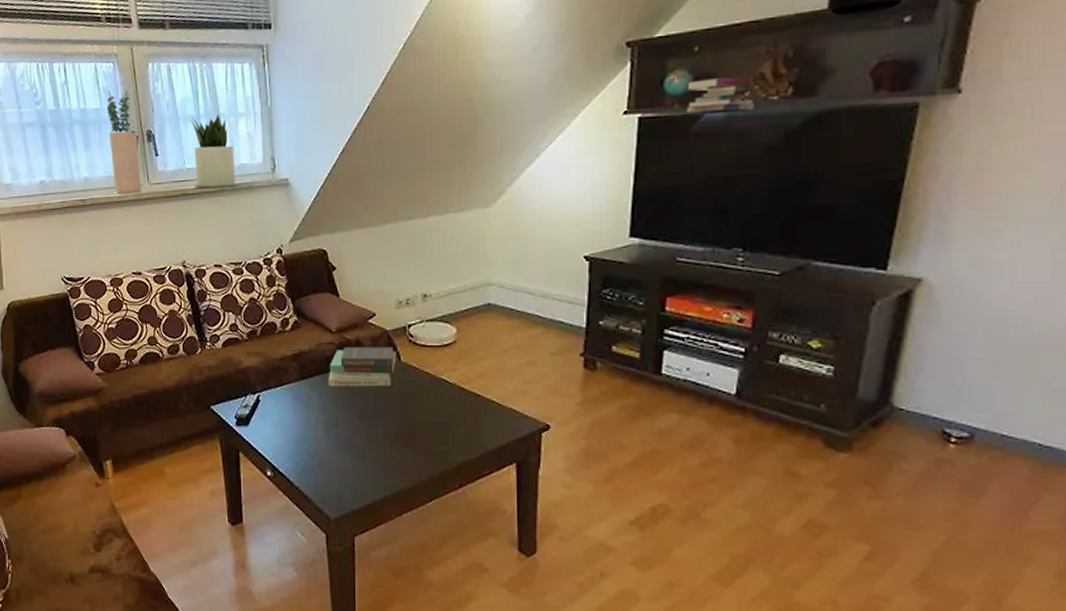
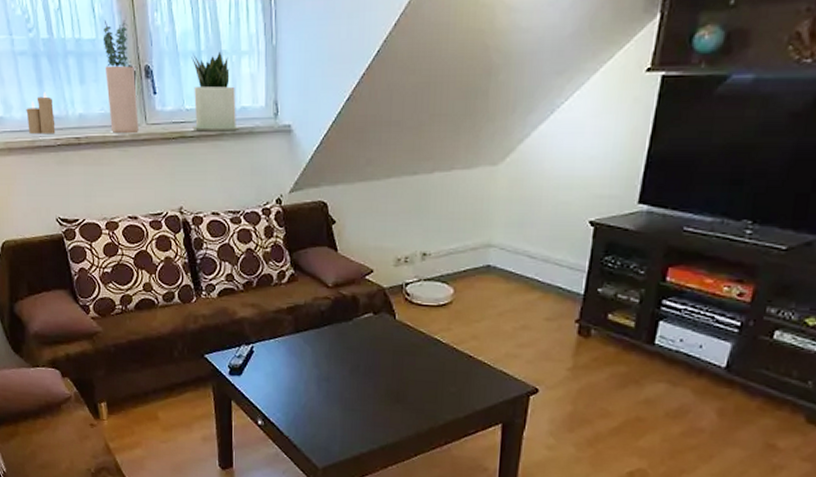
candle: none [33,159,61,199] -> present [26,92,56,135]
books: present [328,347,396,387] -> none [322,302,392,344]
books: present [686,77,754,114] -> none [712,35,789,74]

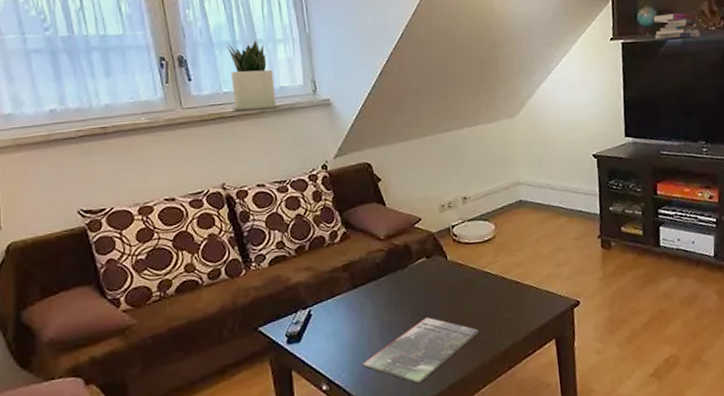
candle: present [26,92,56,135] -> none [40,86,77,129]
vase: present [102,19,139,134] -> none [131,17,173,121]
magazine: none [296,375,420,439] -> present [361,317,480,384]
books: none [712,35,789,74] -> present [653,13,700,40]

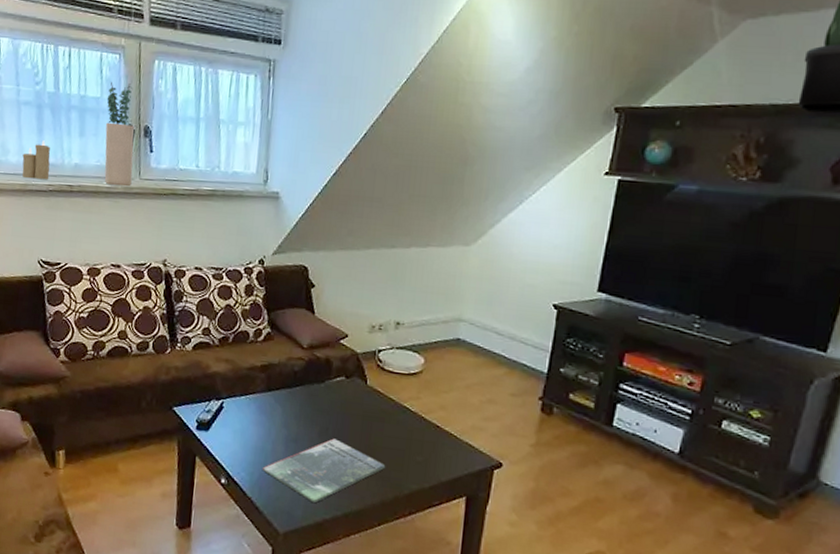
candle: none [40,86,77,129] -> present [22,140,51,180]
vase: none [131,17,173,121] -> present [104,81,134,187]
planter: present [227,40,281,112] -> none [184,120,230,194]
books: present [653,13,700,40] -> none [662,152,727,187]

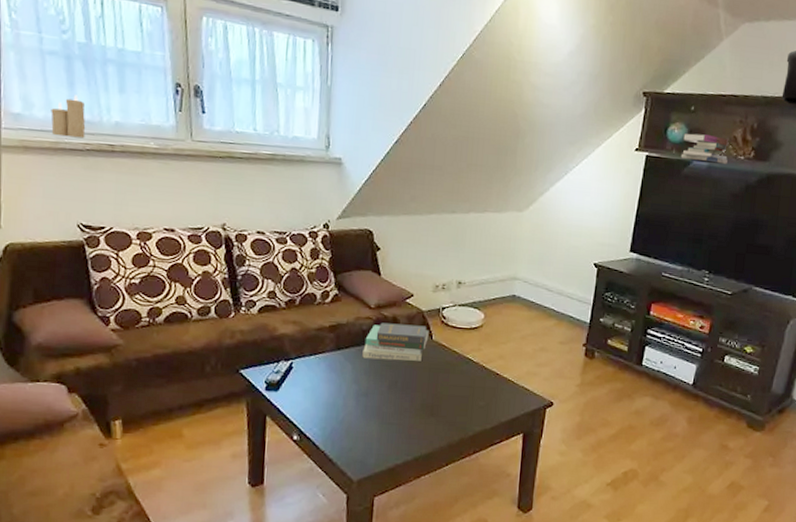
vase: present [104,81,134,187] -> none [149,35,184,149]
magazine: present [261,438,386,504] -> none [334,390,452,451]
books: none [293,364,364,408] -> present [362,322,429,361]
books: none [662,152,727,187] -> present [680,132,729,164]

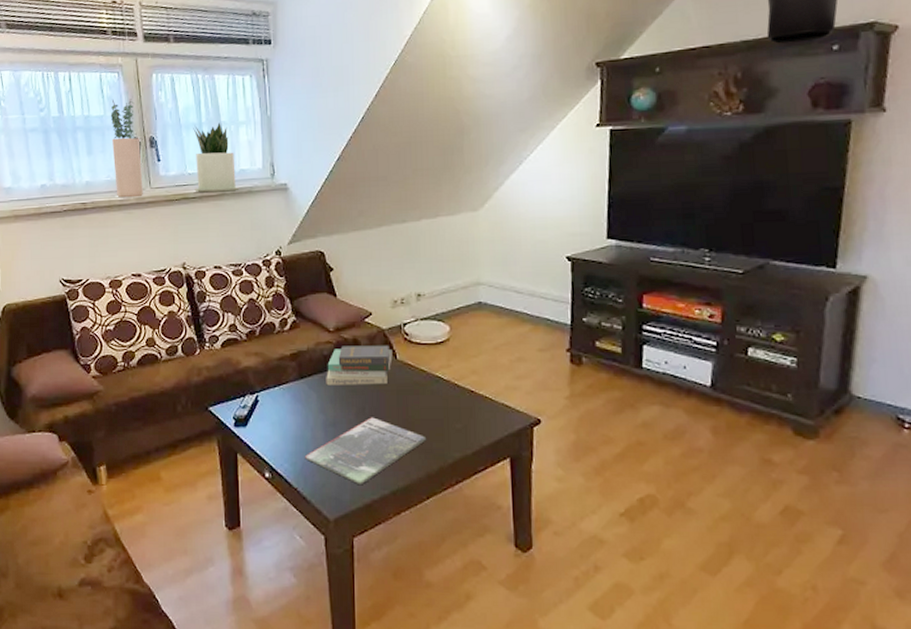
candle: present [50,95,86,139] -> none [34,163,62,202]
vase: none [149,35,184,149] -> present [110,99,143,198]
planter: none [242,81,291,159] -> present [193,122,240,194]
magazine: none [334,390,452,451] -> present [304,417,427,486]
books: present [680,132,729,164] -> none [651,95,711,127]

